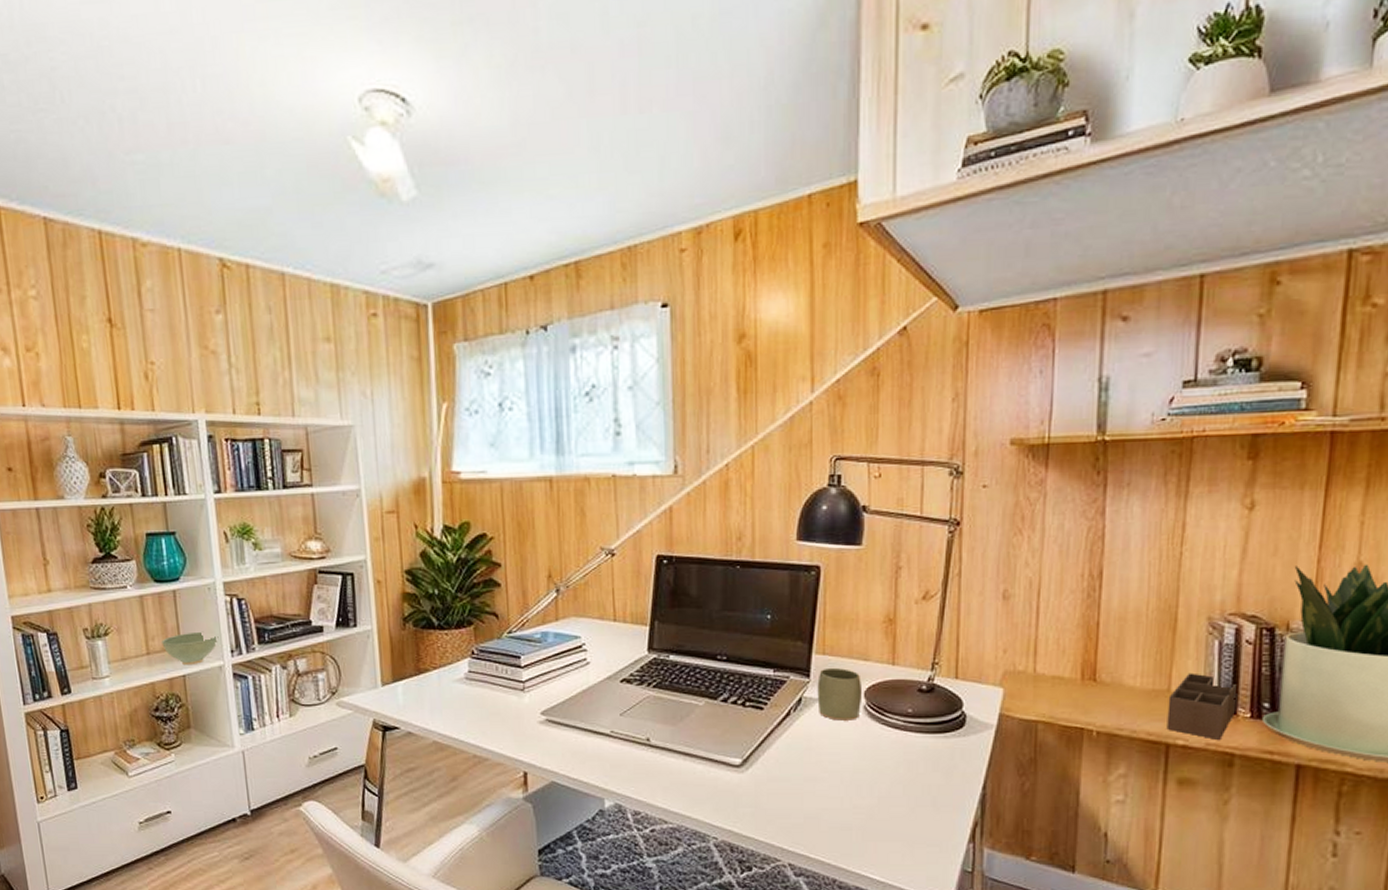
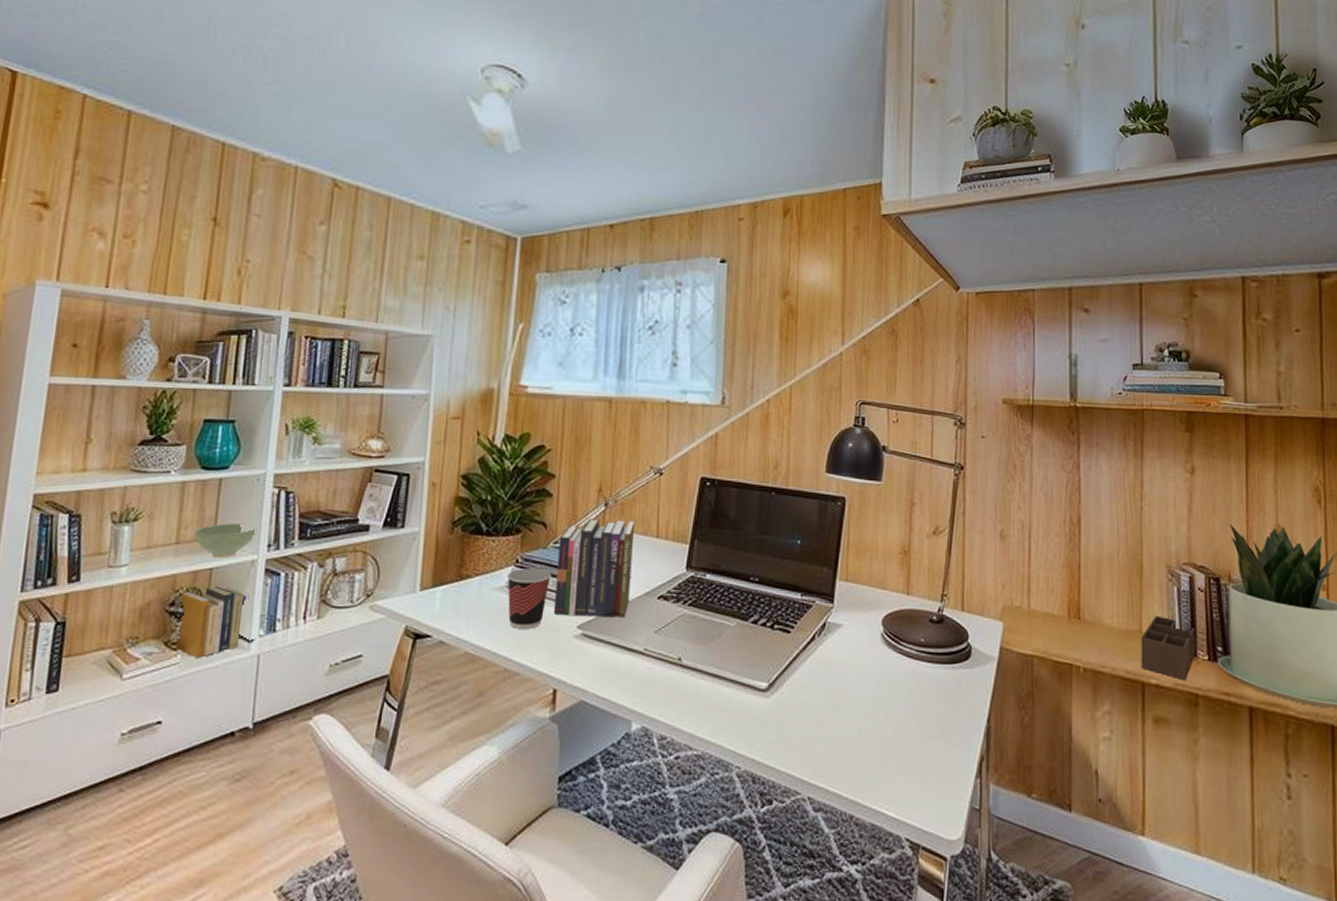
books: none [163,691,237,756] -> present [175,586,256,658]
cup: none [464,659,509,717] -> present [507,568,551,629]
books: none [512,605,592,704] -> present [553,519,635,618]
mug: present [817,668,863,721] -> none [840,595,881,648]

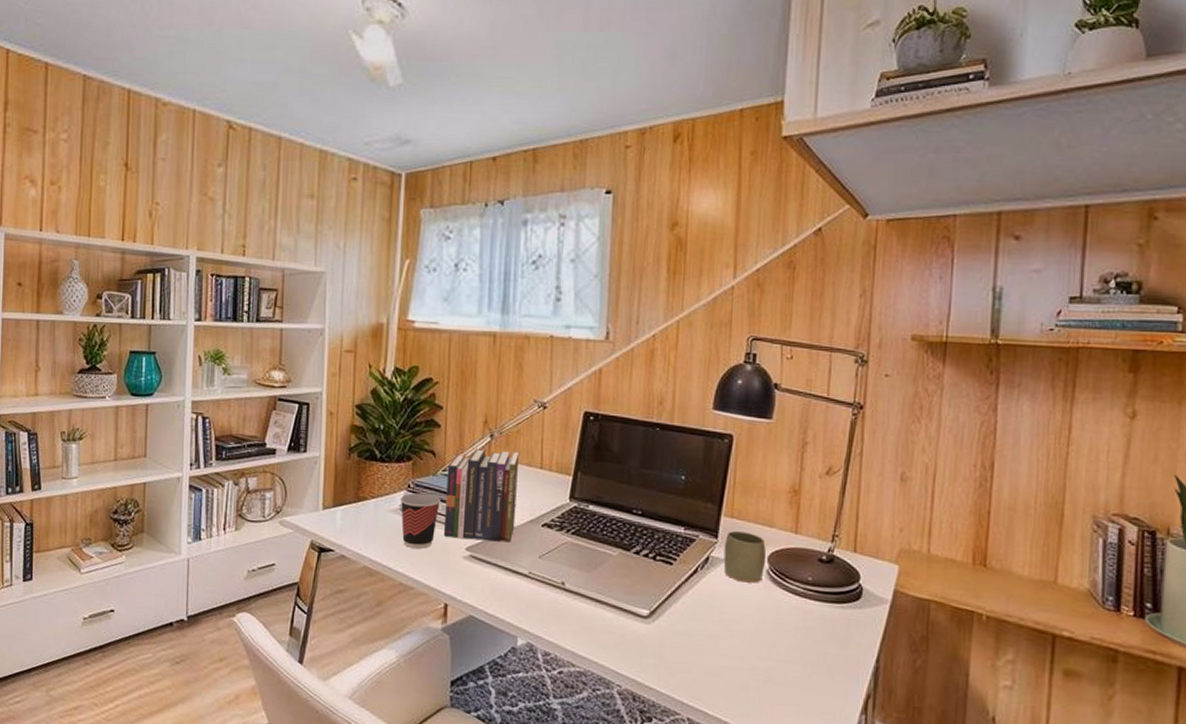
books: present [175,586,256,658] -> none [121,498,185,559]
bowl: present [193,522,258,558] -> none [128,443,181,475]
mug: none [840,595,881,648] -> present [723,531,767,583]
desk organizer: present [1141,615,1196,680] -> none [1053,567,1121,635]

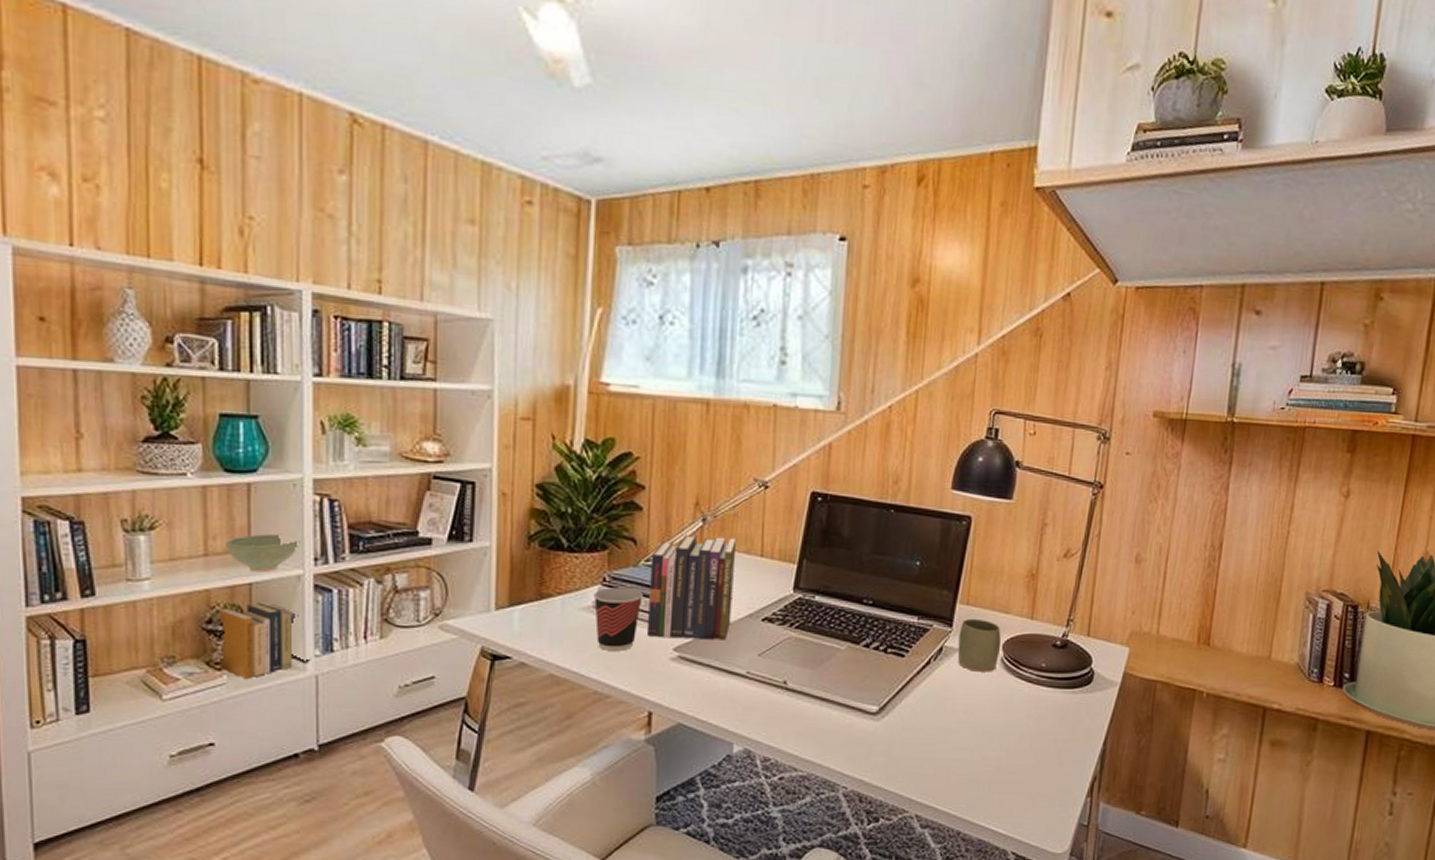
books: none [121,498,185,559] -> present [219,602,311,679]
bowl: none [128,443,181,475] -> present [224,533,300,573]

